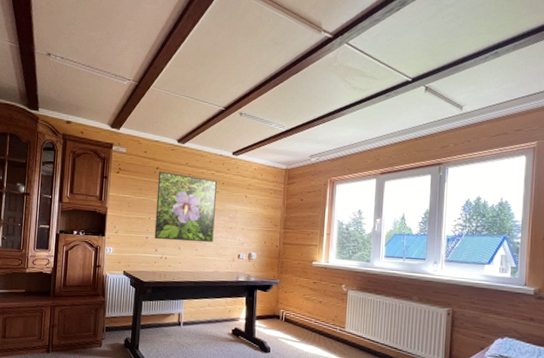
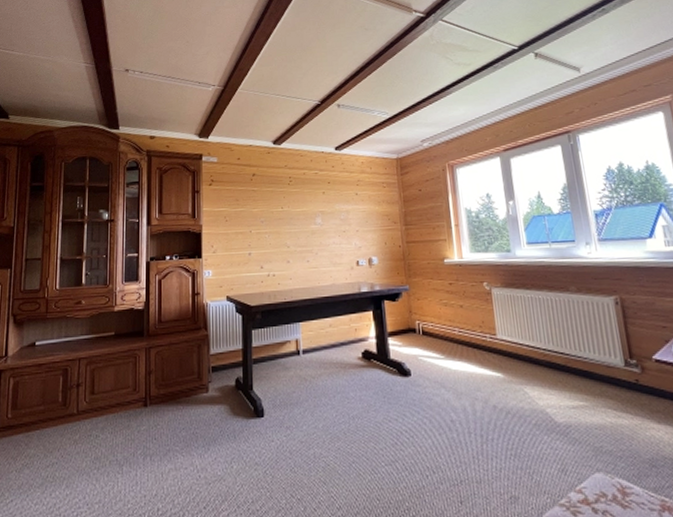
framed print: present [154,171,217,243] -> none [255,177,326,255]

